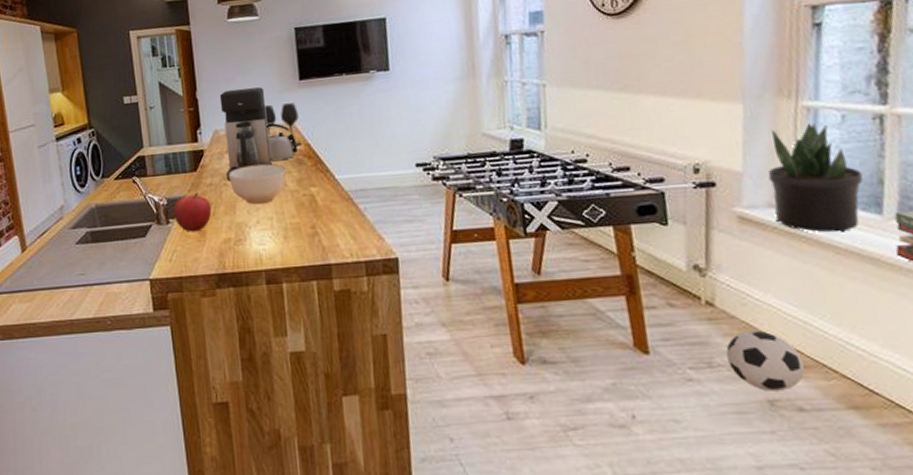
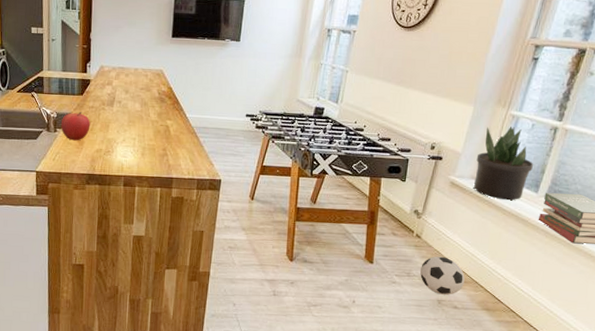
coffee maker: present [219,87,272,181] -> none [105,36,144,106]
bowl: present [228,163,286,204] -> none [106,97,151,127]
wine glass: present [264,103,301,147] -> none [141,52,167,88]
kettle: present [267,122,298,162] -> none [140,66,162,97]

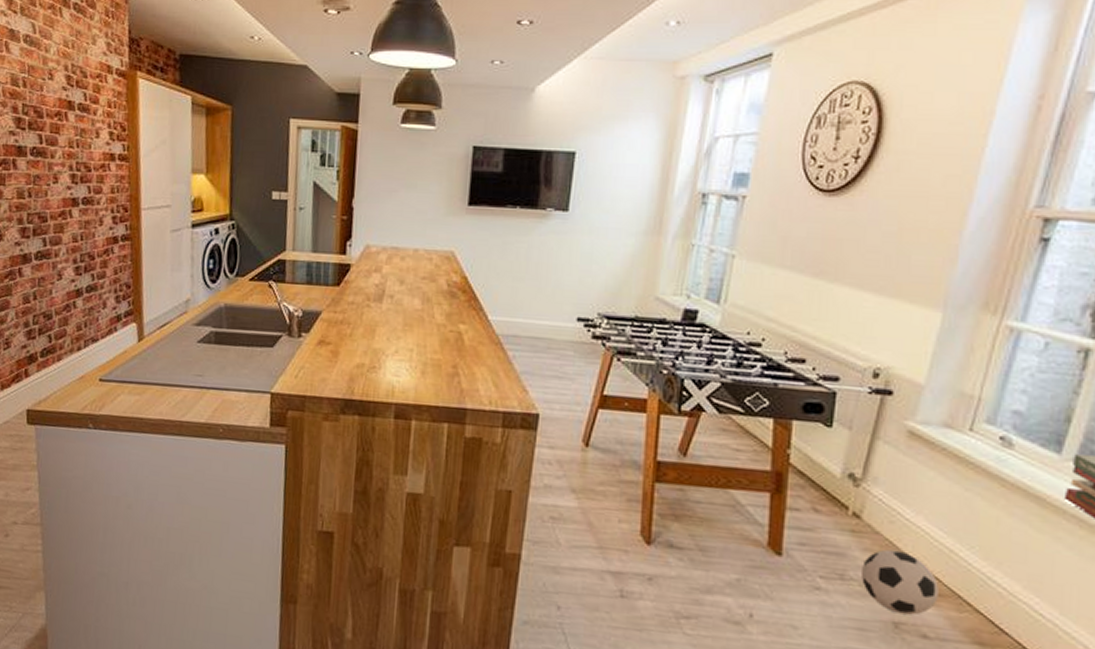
fruit: present [60,111,90,141] -> none [307,308,349,351]
planter: present [473,126,534,201] -> none [947,344,1052,465]

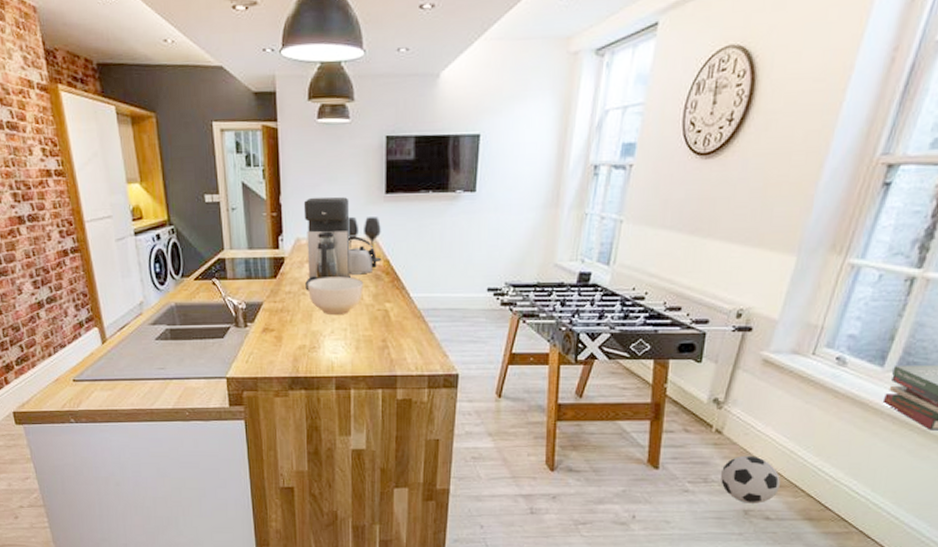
coffee maker: none [371,203,428,302] -> present [303,196,350,290]
bowl: none [372,289,436,333] -> present [307,276,363,314]
kettle: none [421,246,453,290] -> present [349,235,377,275]
wine glass: none [423,226,461,278] -> present [348,216,381,262]

